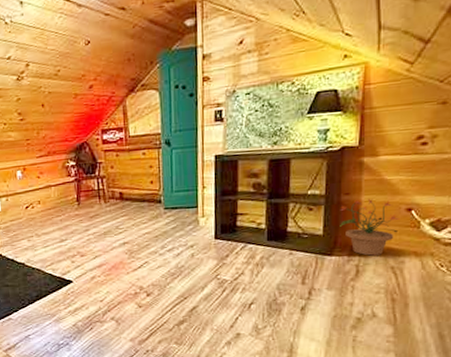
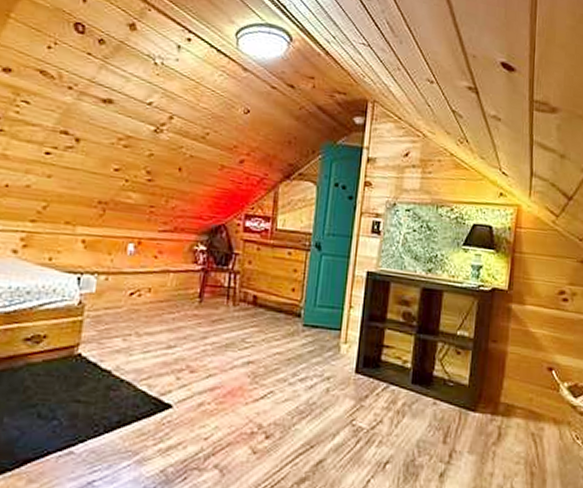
potted plant: present [340,198,400,256] -> none [485,348,542,418]

